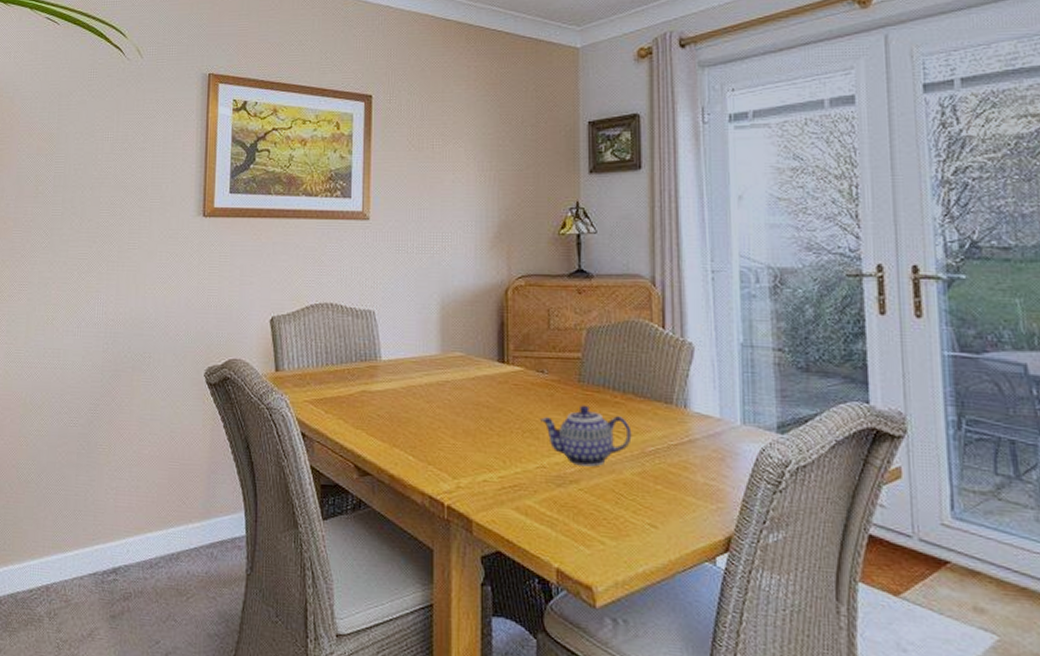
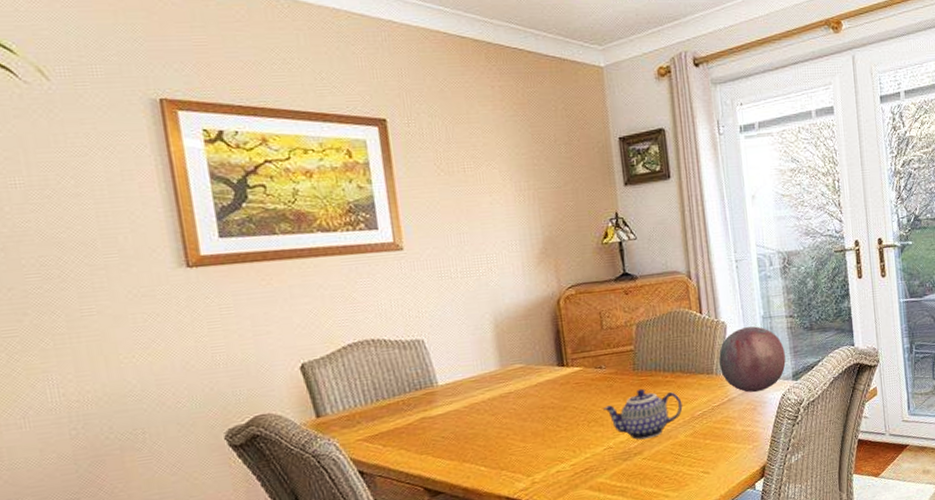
decorative ball: none [682,354,769,439] -> present [719,326,786,393]

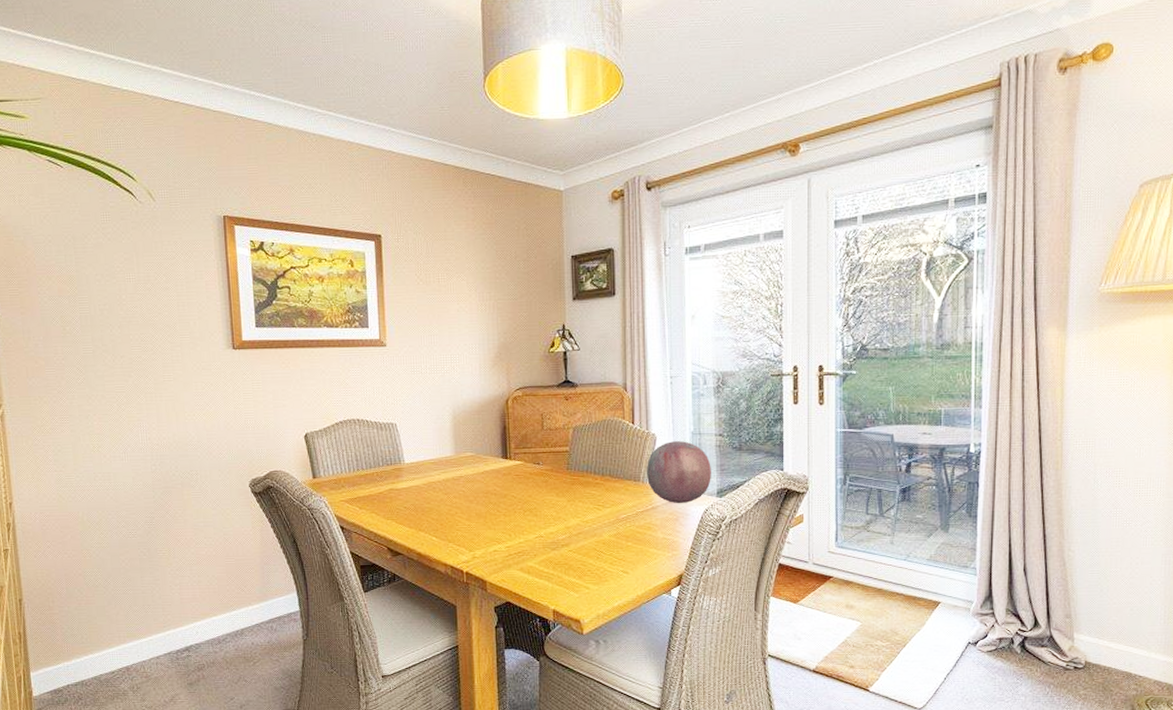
teapot: present [603,388,683,440] -> none [538,487,609,533]

